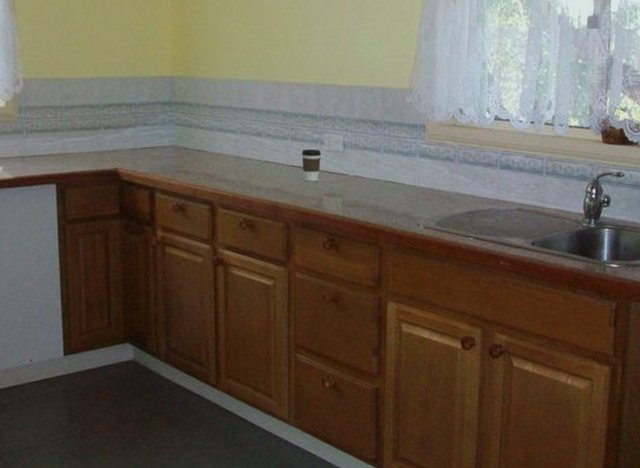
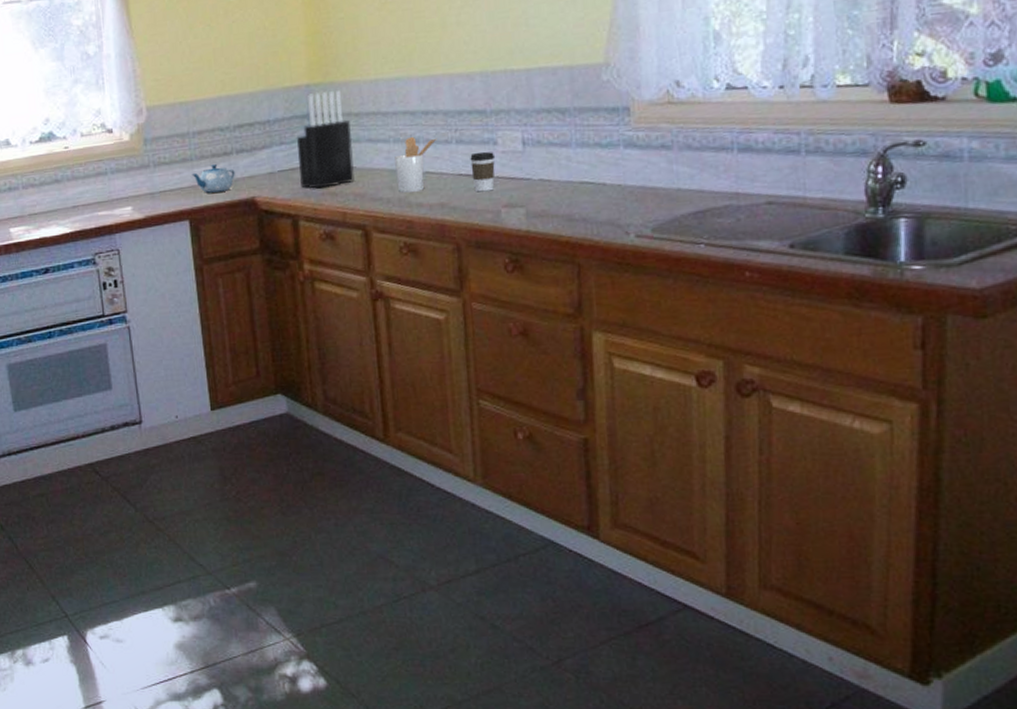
teapot: none [61,136,101,161] -> present [192,163,235,193]
knife block: none [159,85,206,166] -> present [297,90,355,189]
utensil holder: none [240,130,276,177] -> present [395,136,437,193]

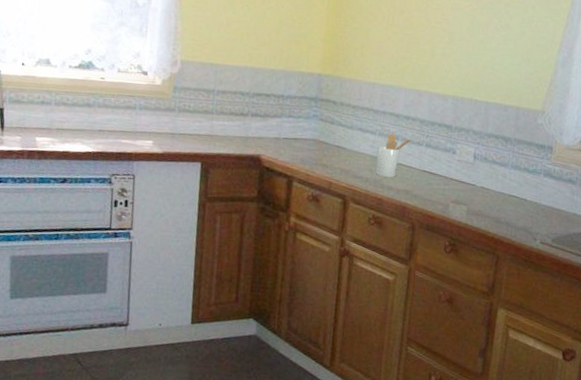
teapot: present [192,163,235,193] -> none [210,120,247,145]
knife block: present [297,90,355,189] -> none [300,82,348,160]
coffee cup: present [470,151,496,193] -> none [432,156,453,188]

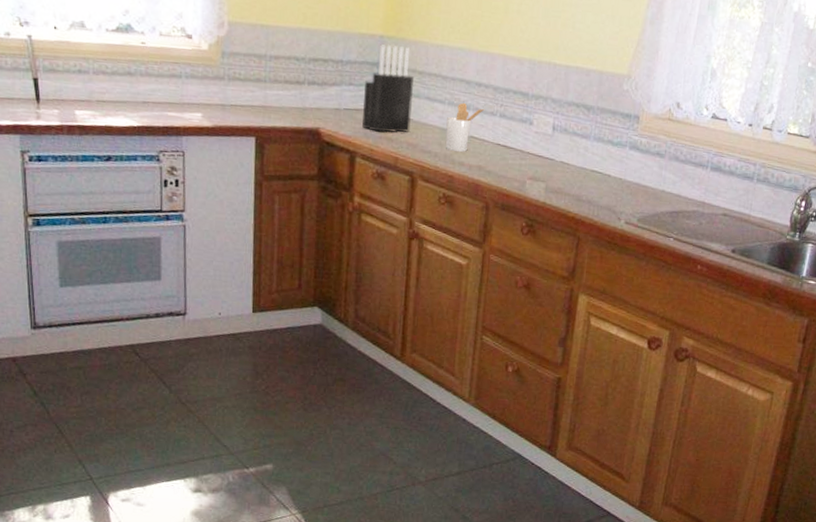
knife block: none [300,82,348,160] -> present [362,44,414,133]

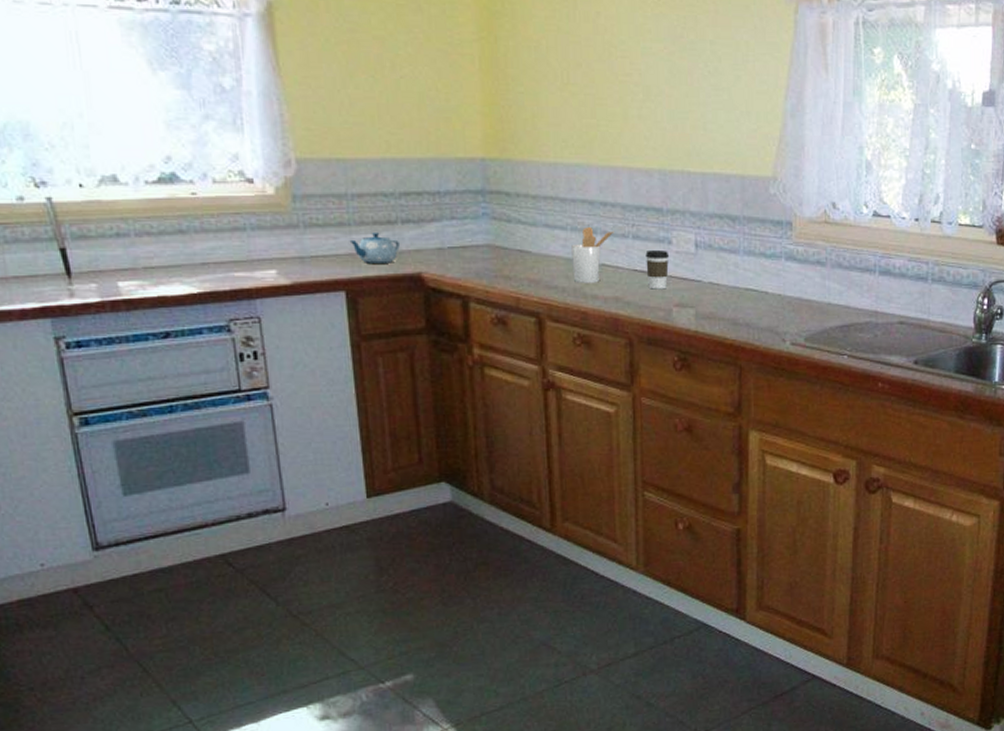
teapot: none [263,89,304,117] -> present [349,232,400,263]
knife block: present [362,44,414,133] -> none [470,169,530,270]
coffee cup: none [507,128,530,164] -> present [645,249,670,290]

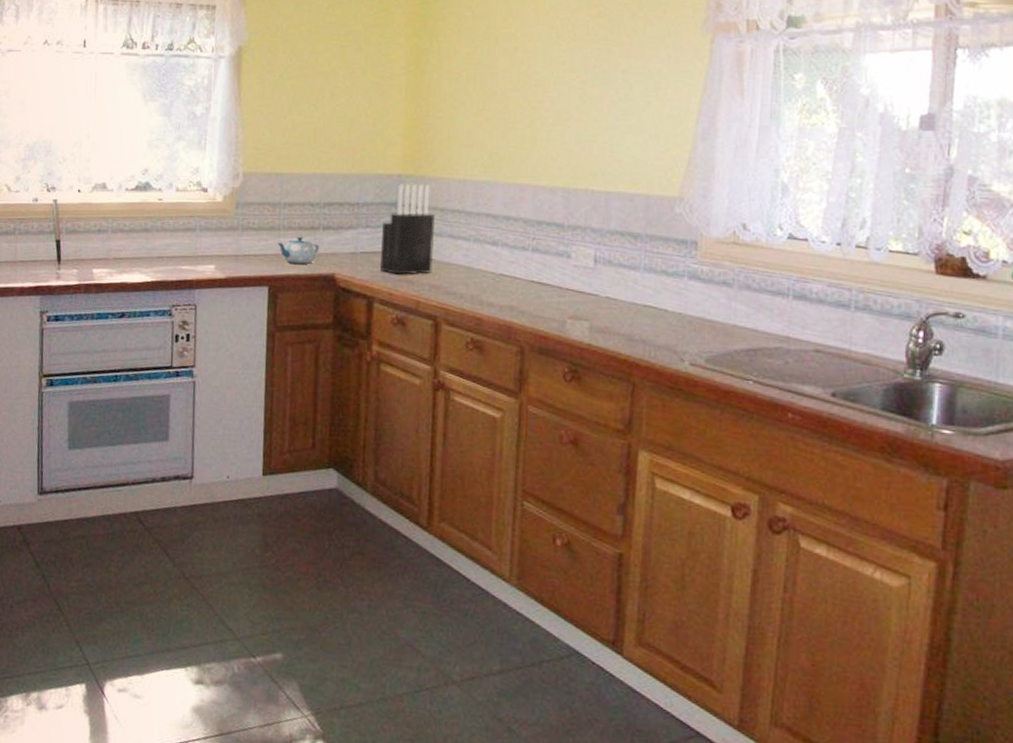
knife block: none [470,169,530,270] -> present [380,184,436,275]
utensil holder: present [571,226,614,283] -> none [471,238,515,291]
coffee cup: present [645,249,670,290] -> none [543,262,568,301]

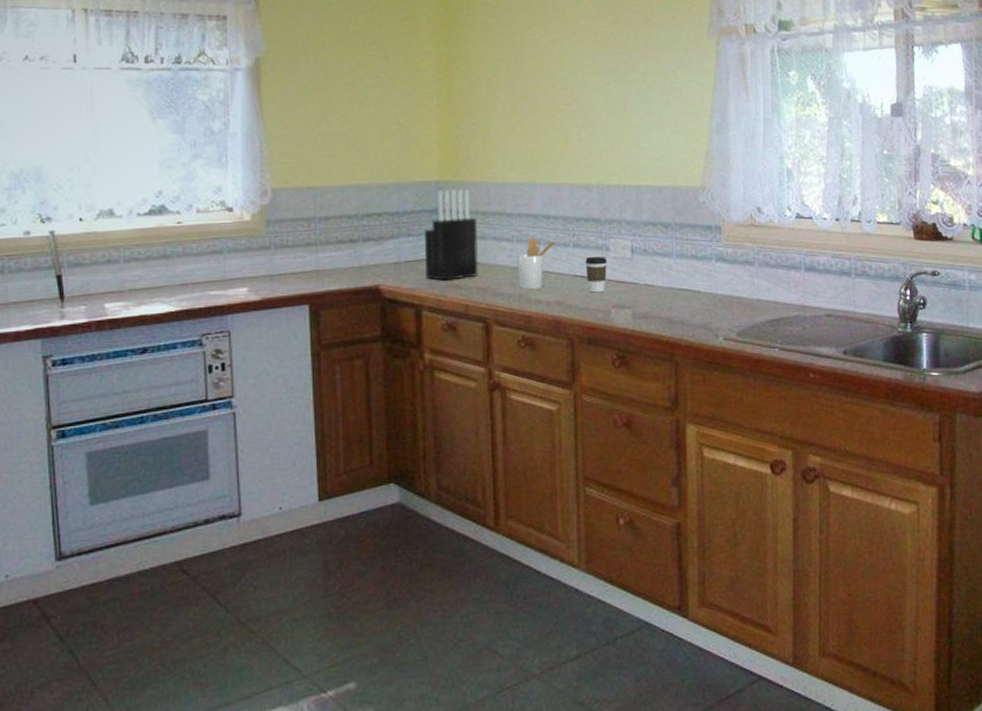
teapot: present [277,236,319,264] -> none [315,250,360,279]
utensil holder: none [471,238,515,291] -> present [517,237,557,289]
coffee cup: none [543,262,568,301] -> present [585,256,608,293]

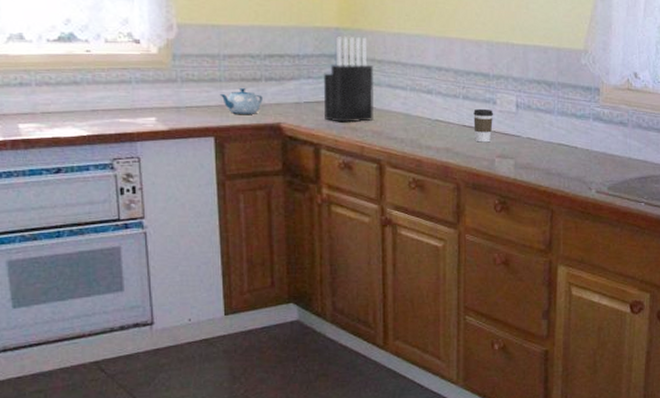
teapot: none [315,250,360,279] -> present [220,87,263,114]
utensil holder: present [517,237,557,289] -> none [410,87,447,136]

